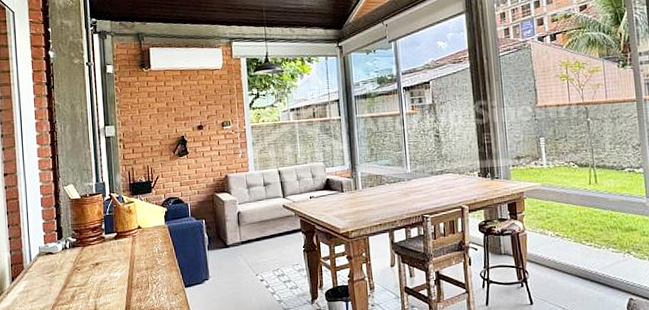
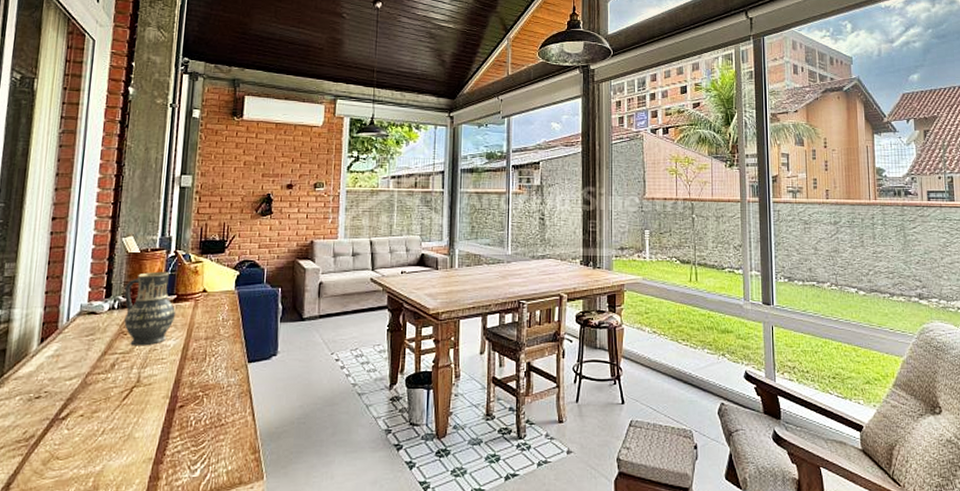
vase: none [72,212,119,279] -> present [124,271,176,346]

